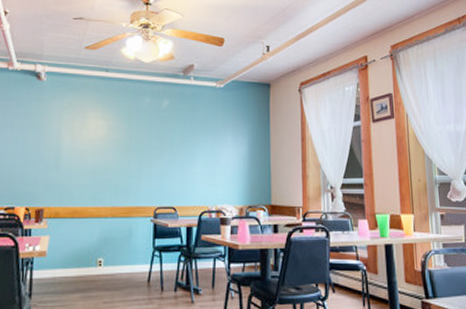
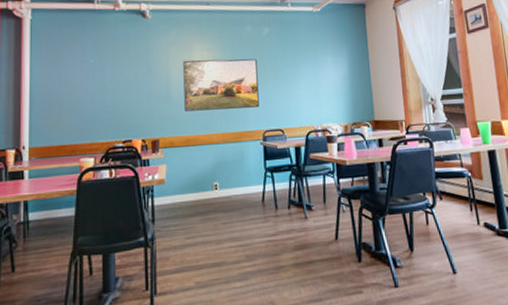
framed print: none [73,127,154,182] -> present [183,59,259,112]

